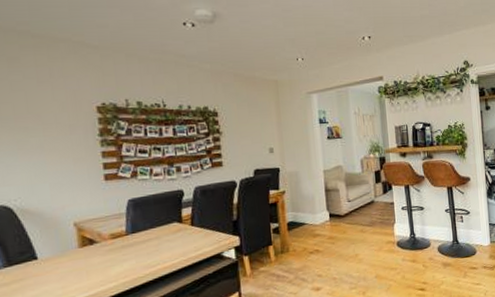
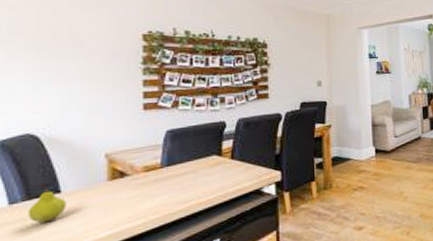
fruit: none [10,251,44,287] -> present [28,183,66,224]

